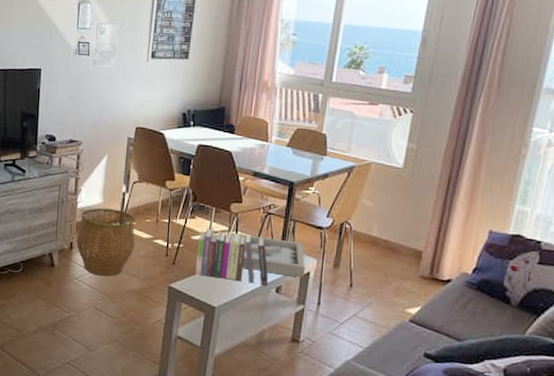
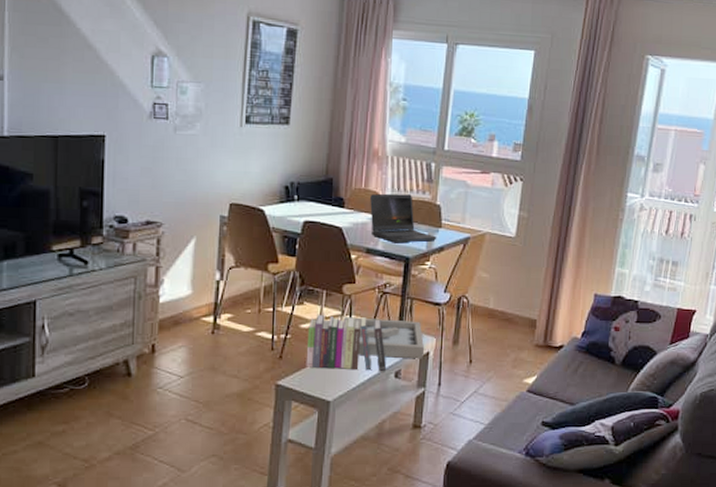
basket: present [76,207,136,277] -> none [160,300,234,381]
laptop computer: none [258,122,322,169] -> present [370,193,437,244]

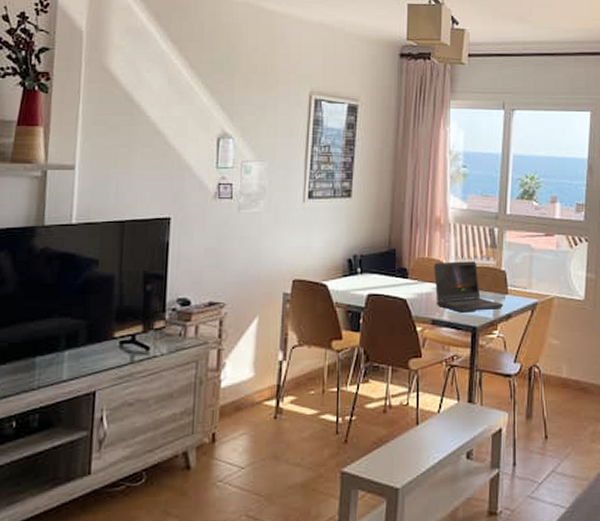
books: present [306,314,386,371] -> none [372,392,456,452]
decorative tray: present [343,317,425,359] -> none [410,393,497,437]

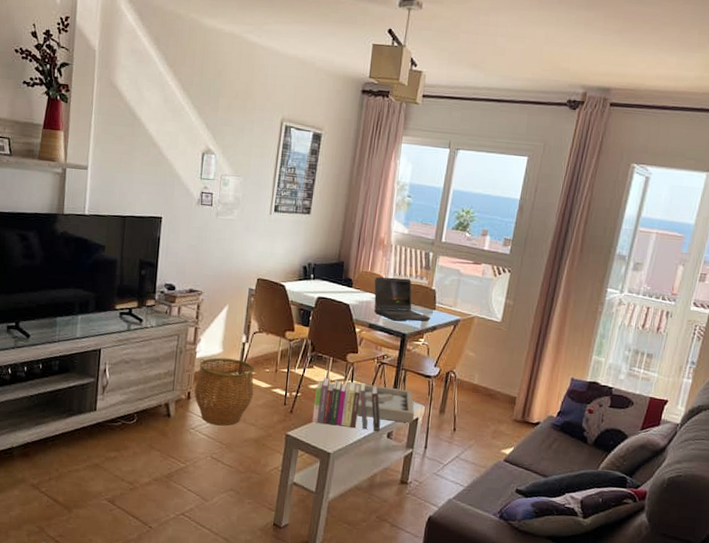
basket: none [220,383,297,472] -> present [194,357,255,426]
books: none [372,392,456,452] -> present [312,377,381,431]
decorative tray: none [410,393,497,437] -> present [345,381,415,424]

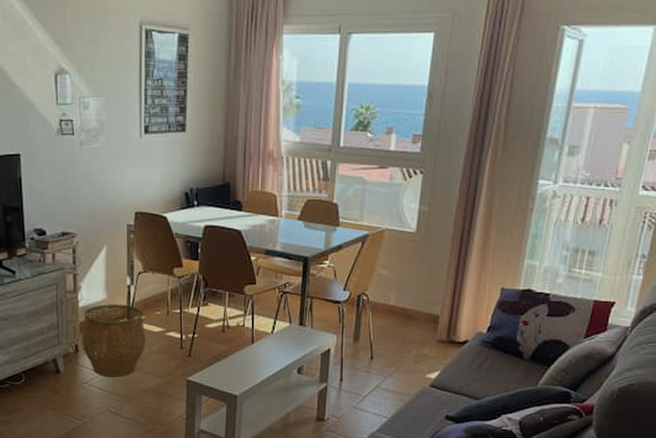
books: present [312,377,381,431] -> none [213,314,288,367]
decorative tray: present [345,381,415,424] -> none [246,316,326,356]
laptop computer: present [374,277,431,322] -> none [267,194,335,244]

